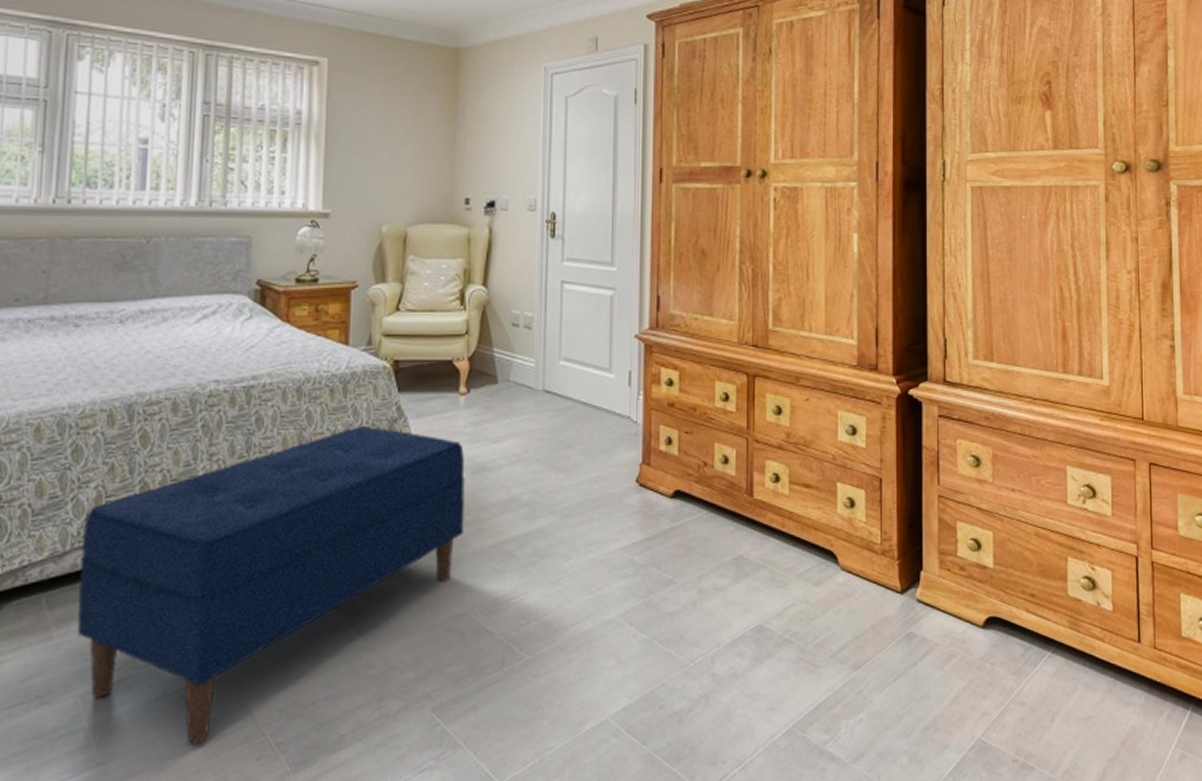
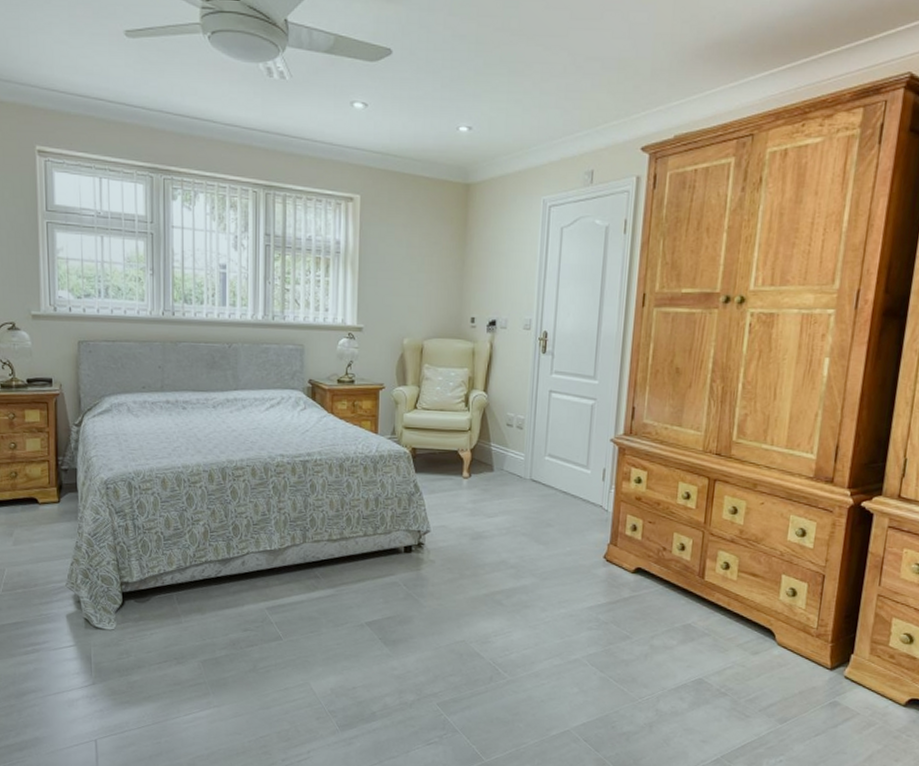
bench: present [77,427,465,744] -> none [196,497,466,703]

